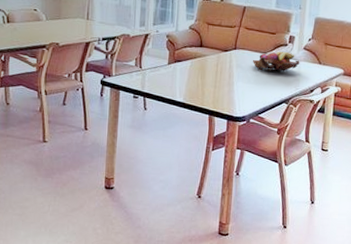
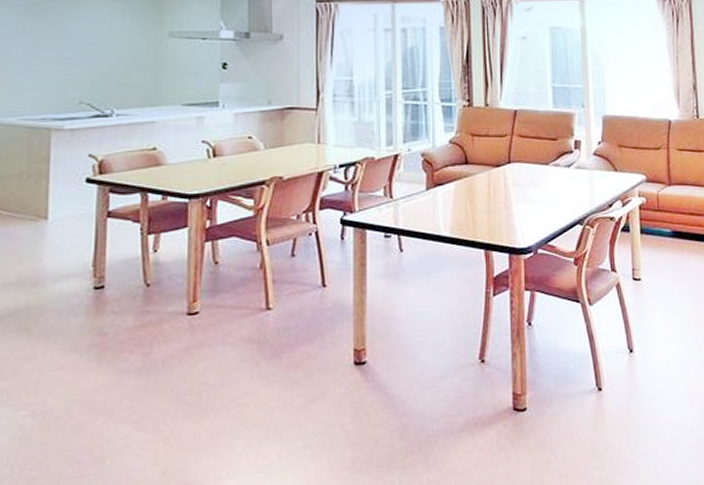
fruit basket: present [253,51,300,72] -> none [533,160,591,187]

